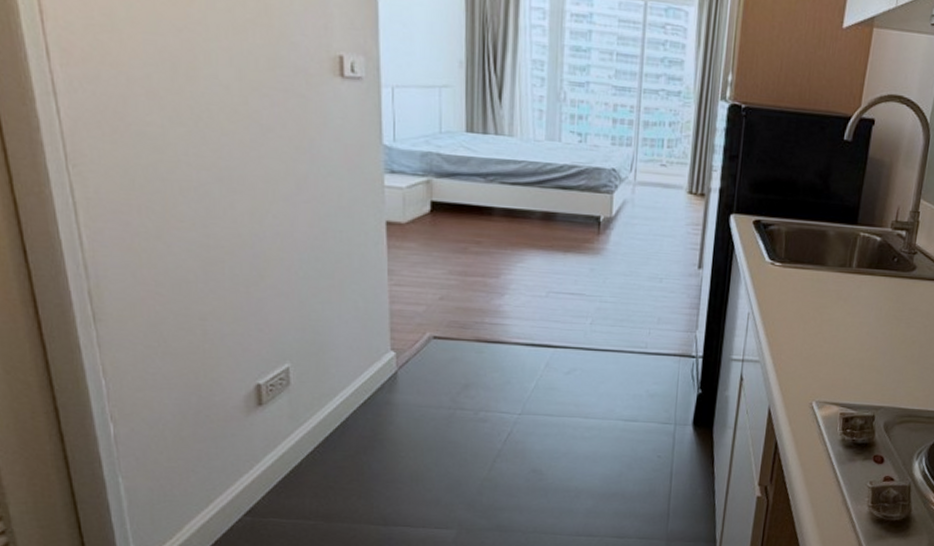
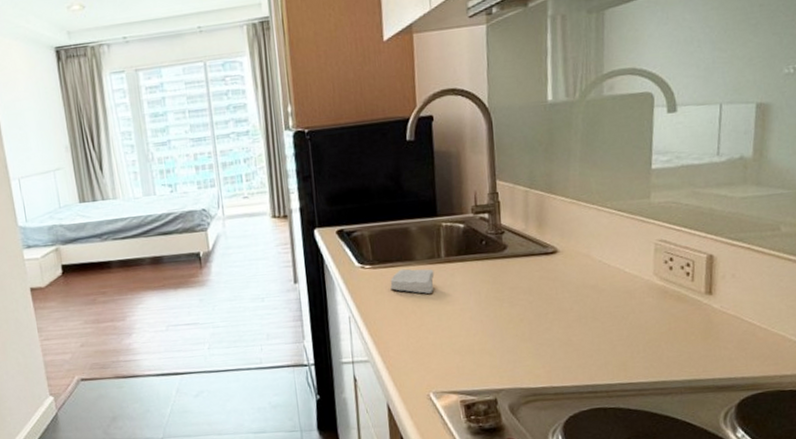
soap bar: none [796,272,843,302] -> present [390,268,435,294]

